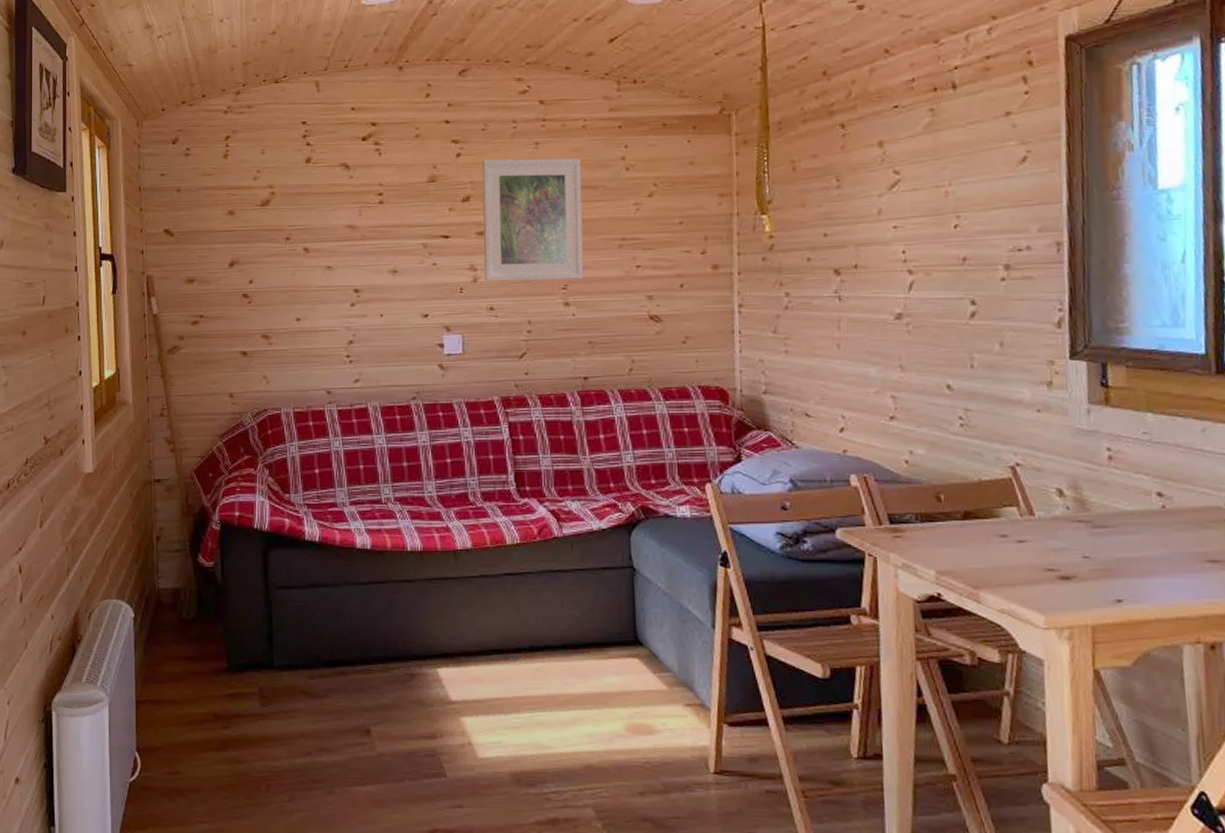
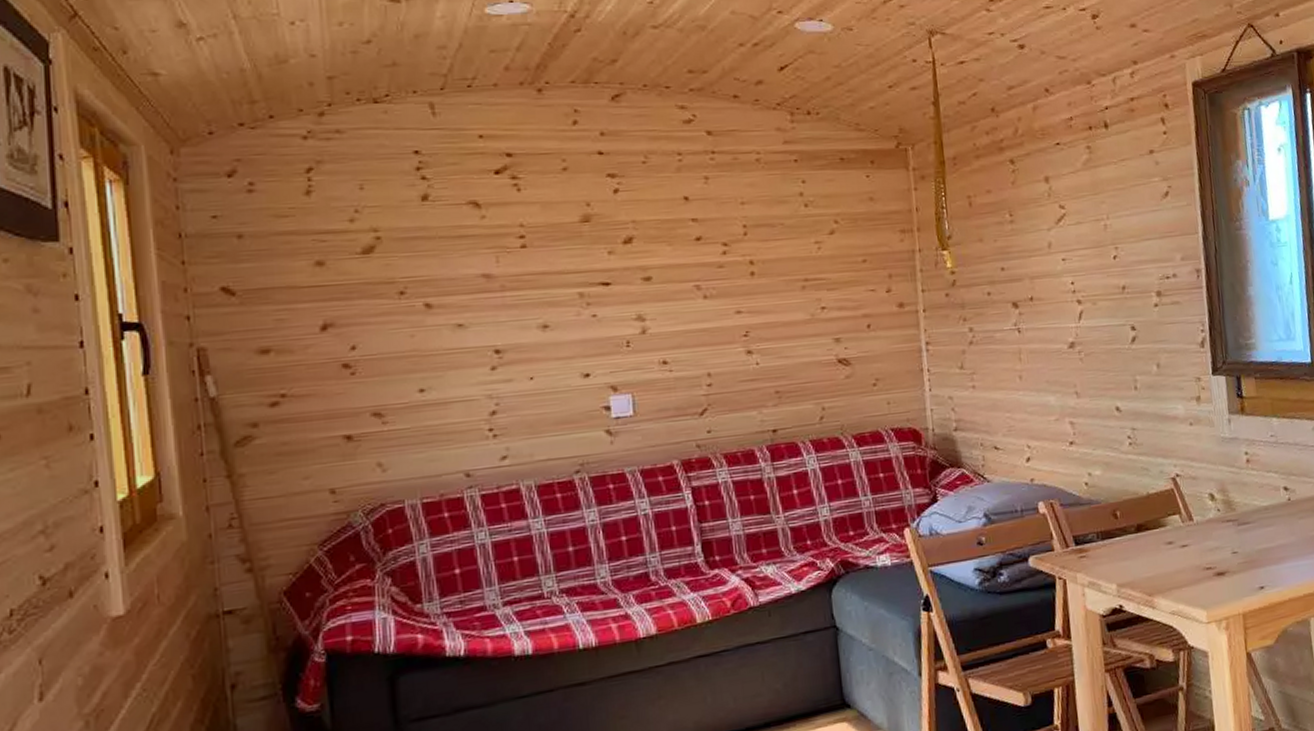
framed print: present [482,158,584,281] -> none [644,193,766,332]

